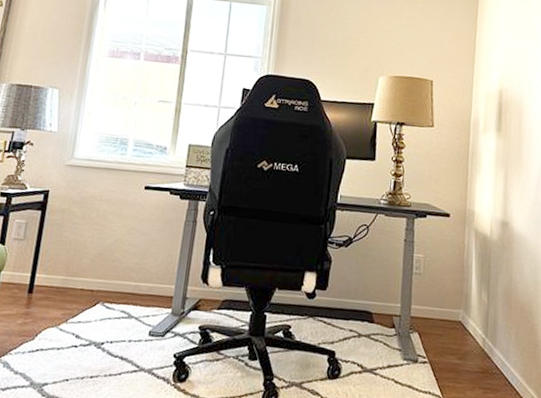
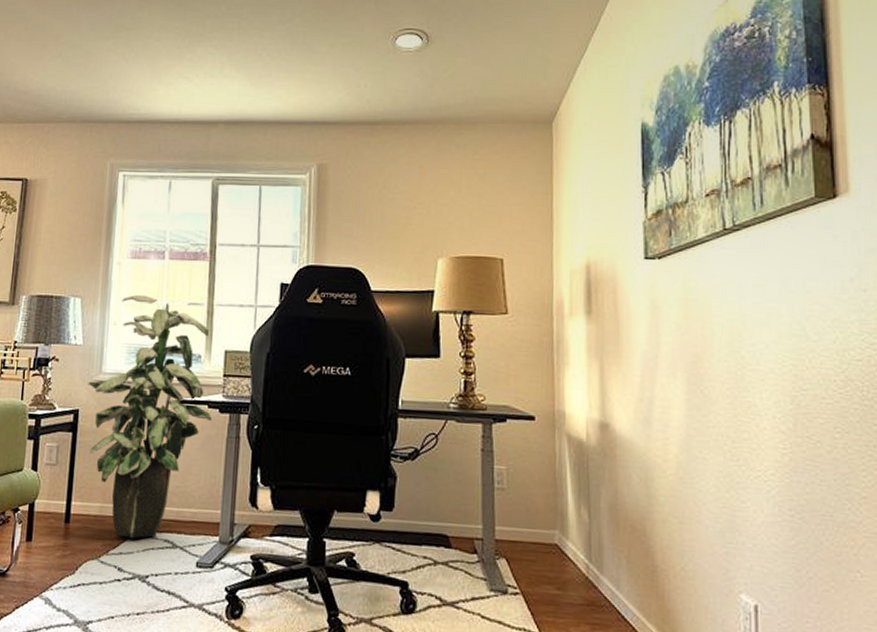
indoor plant: none [56,89,176,309] -> present [88,294,213,539]

